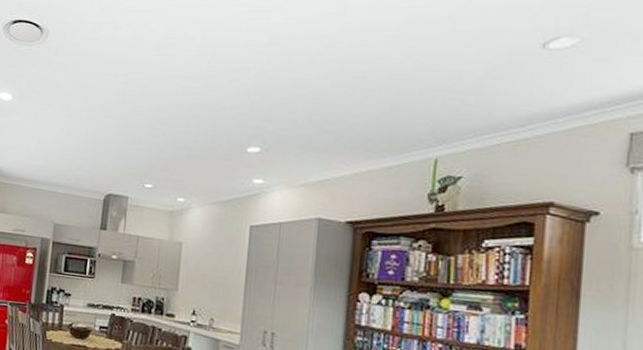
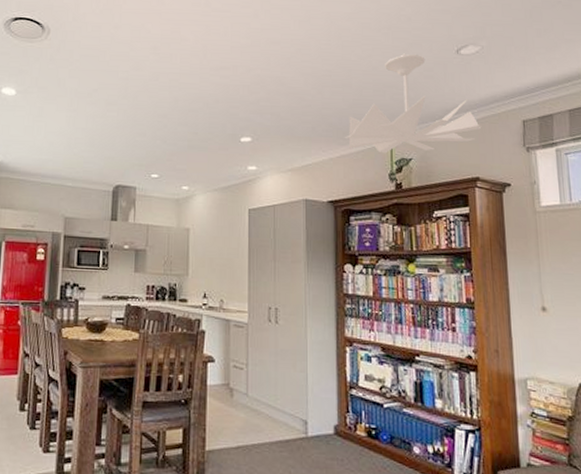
ceiling fan: none [376,49,567,170] -> present [345,53,482,154]

